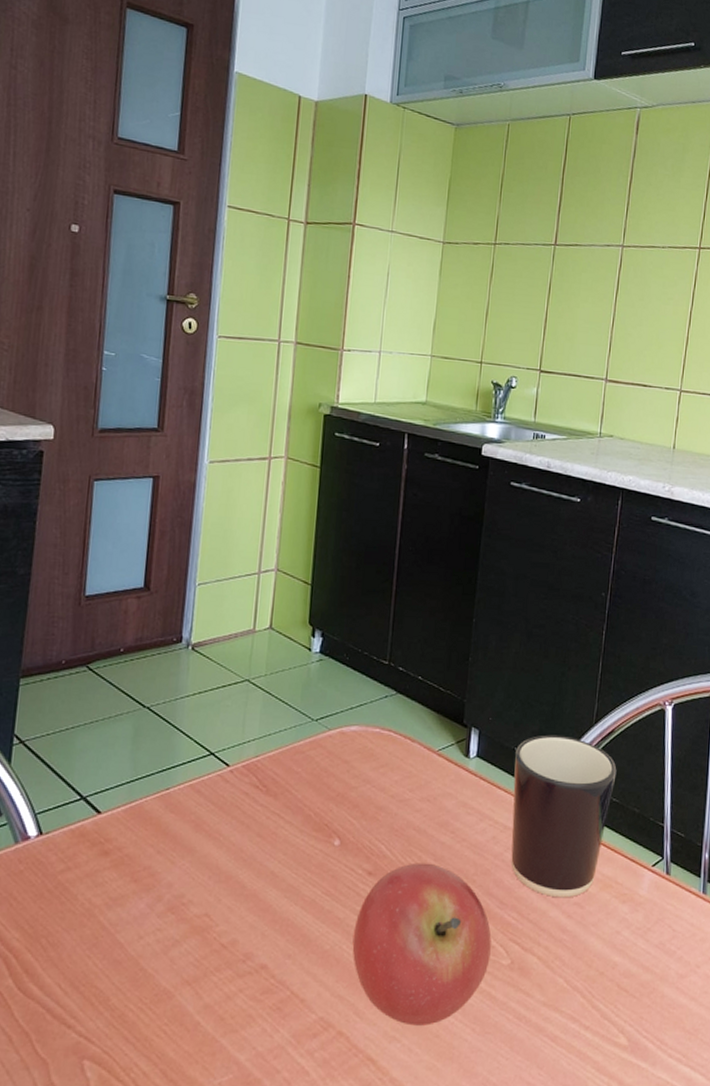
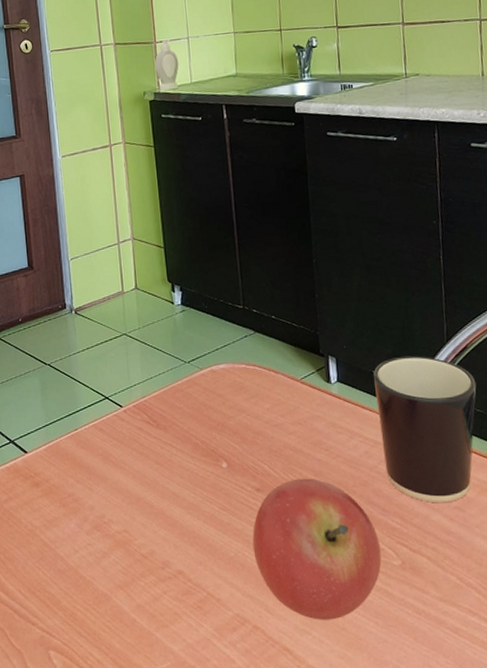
soap bottle: none [336,349,365,408] -> present [154,40,179,92]

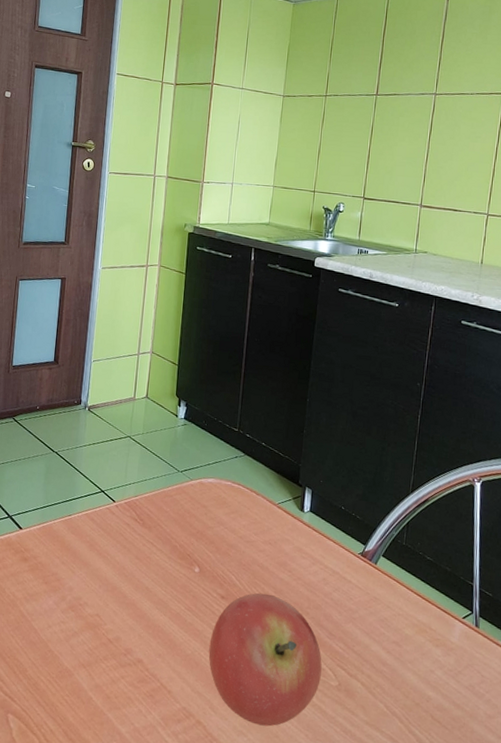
soap bottle: present [154,40,179,92] -> none [198,181,221,227]
mug: present [373,356,477,503] -> none [338,498,431,637]

